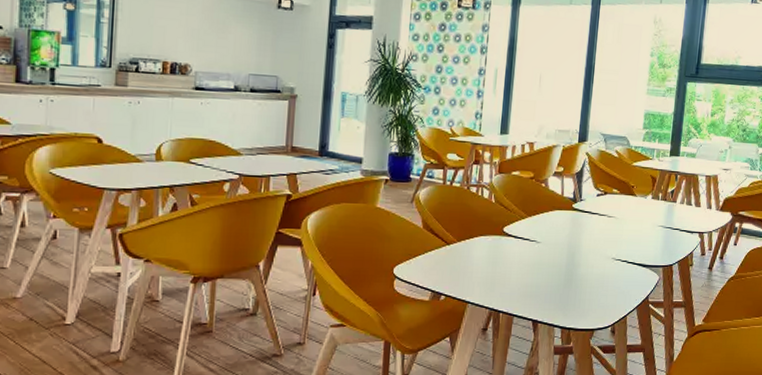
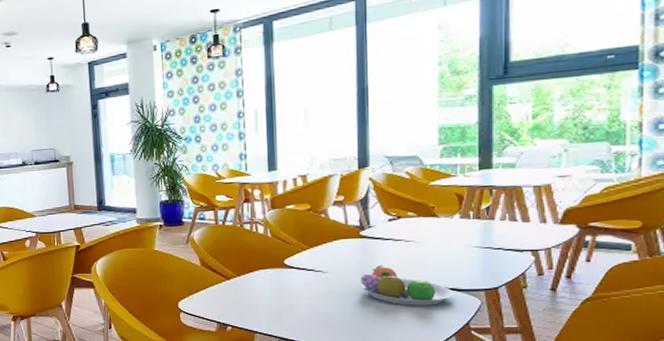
fruit bowl: none [567,238,640,279] -> present [361,265,454,306]

